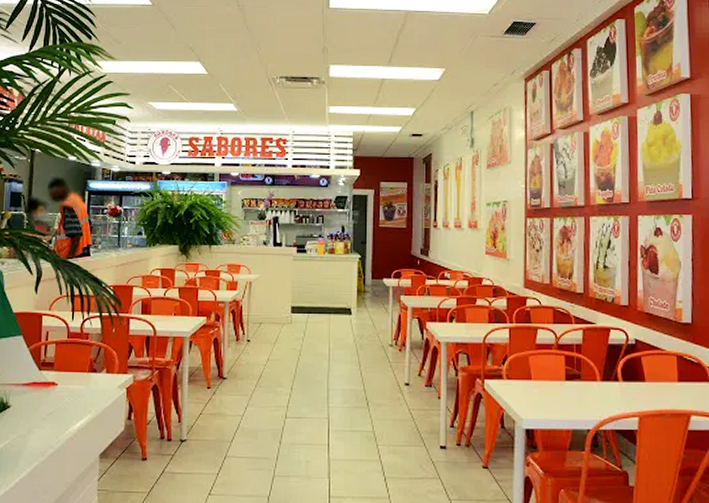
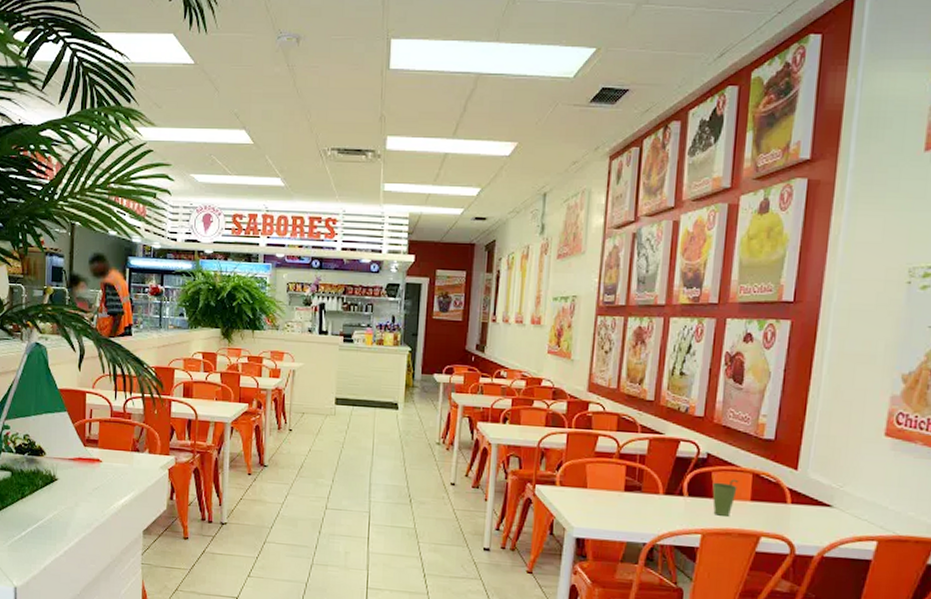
cup: none [643,362,666,398] -> present [712,479,739,516]

